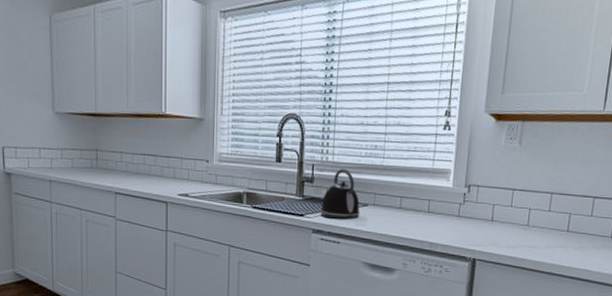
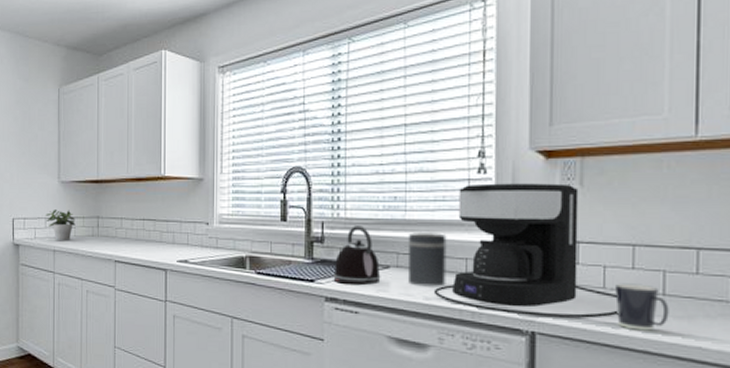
potted plant: none [40,140,73,172] -> present [46,210,76,241]
cylinder: none [382,176,416,223] -> present [407,231,447,287]
coffee maker: none [402,138,536,249] -> present [433,183,619,319]
mug: none [534,222,570,258] -> present [615,283,669,331]

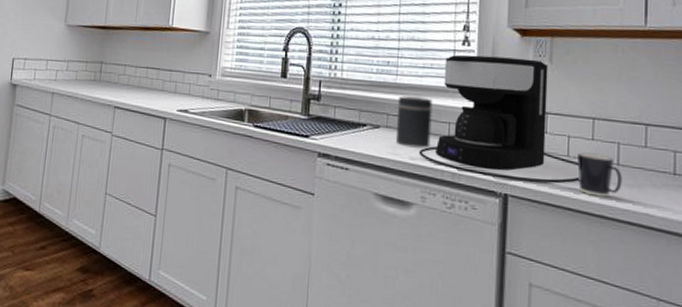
potted plant: present [46,210,76,241] -> none [48,52,79,84]
kettle: present [333,225,381,286] -> none [327,86,372,144]

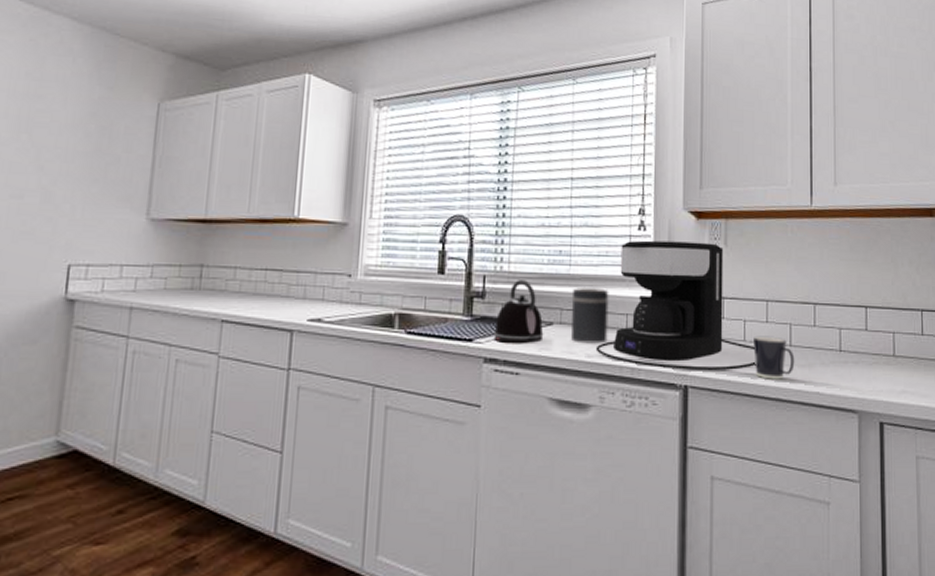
kettle: none [327,86,372,144] -> present [493,280,544,344]

